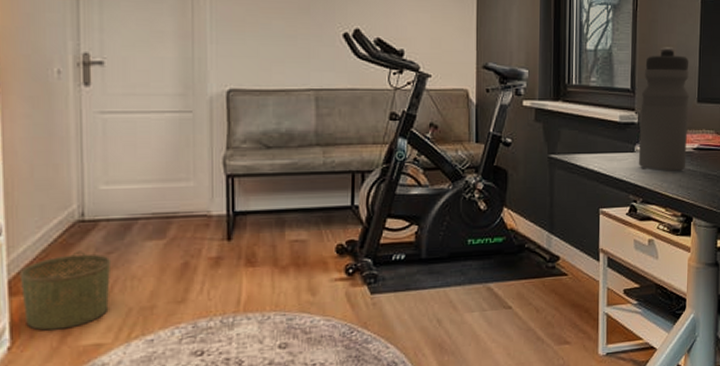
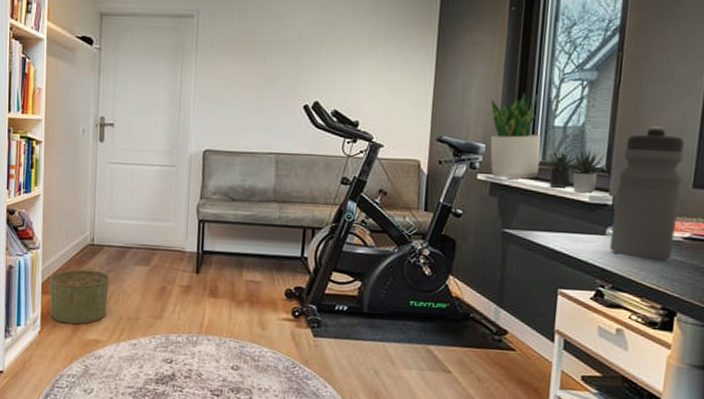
planter: none [530,16,577,104] -> present [489,92,542,180]
succulent plant: none [579,71,633,112] -> present [543,149,609,193]

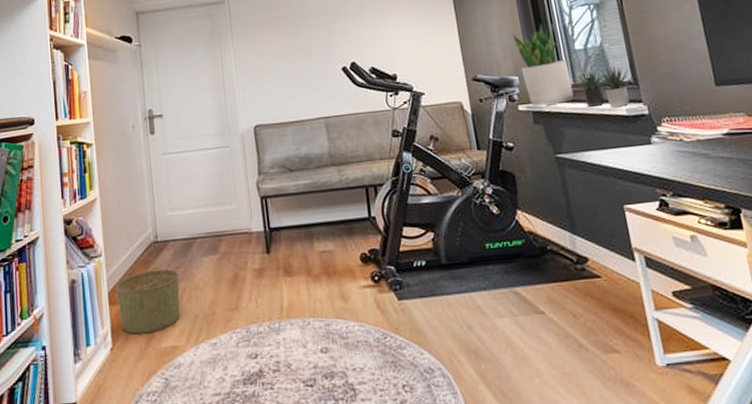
water bottle: present [609,126,685,261] -> none [643,34,718,162]

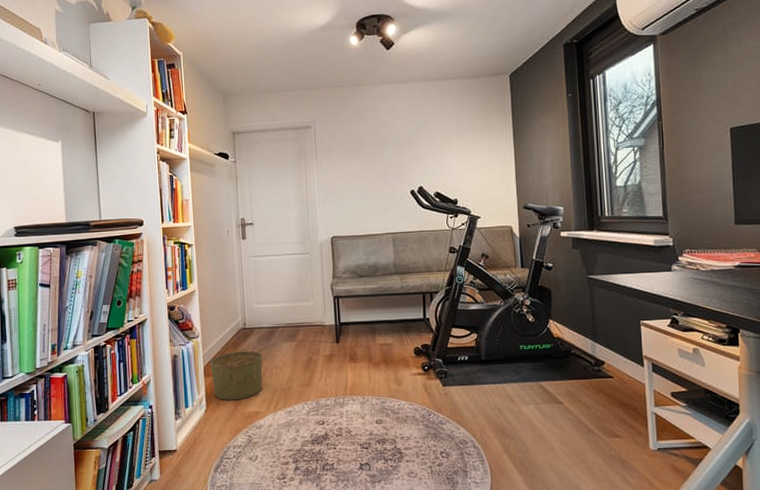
planter: present [512,23,574,107] -> none [563,161,610,234]
succulent plant: present [574,66,635,107] -> none [612,202,665,238]

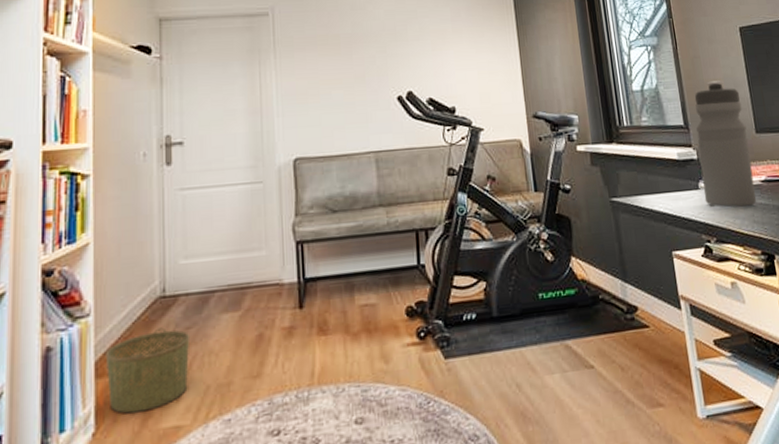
water bottle: none [675,177,728,288] -> present [694,80,757,208]

